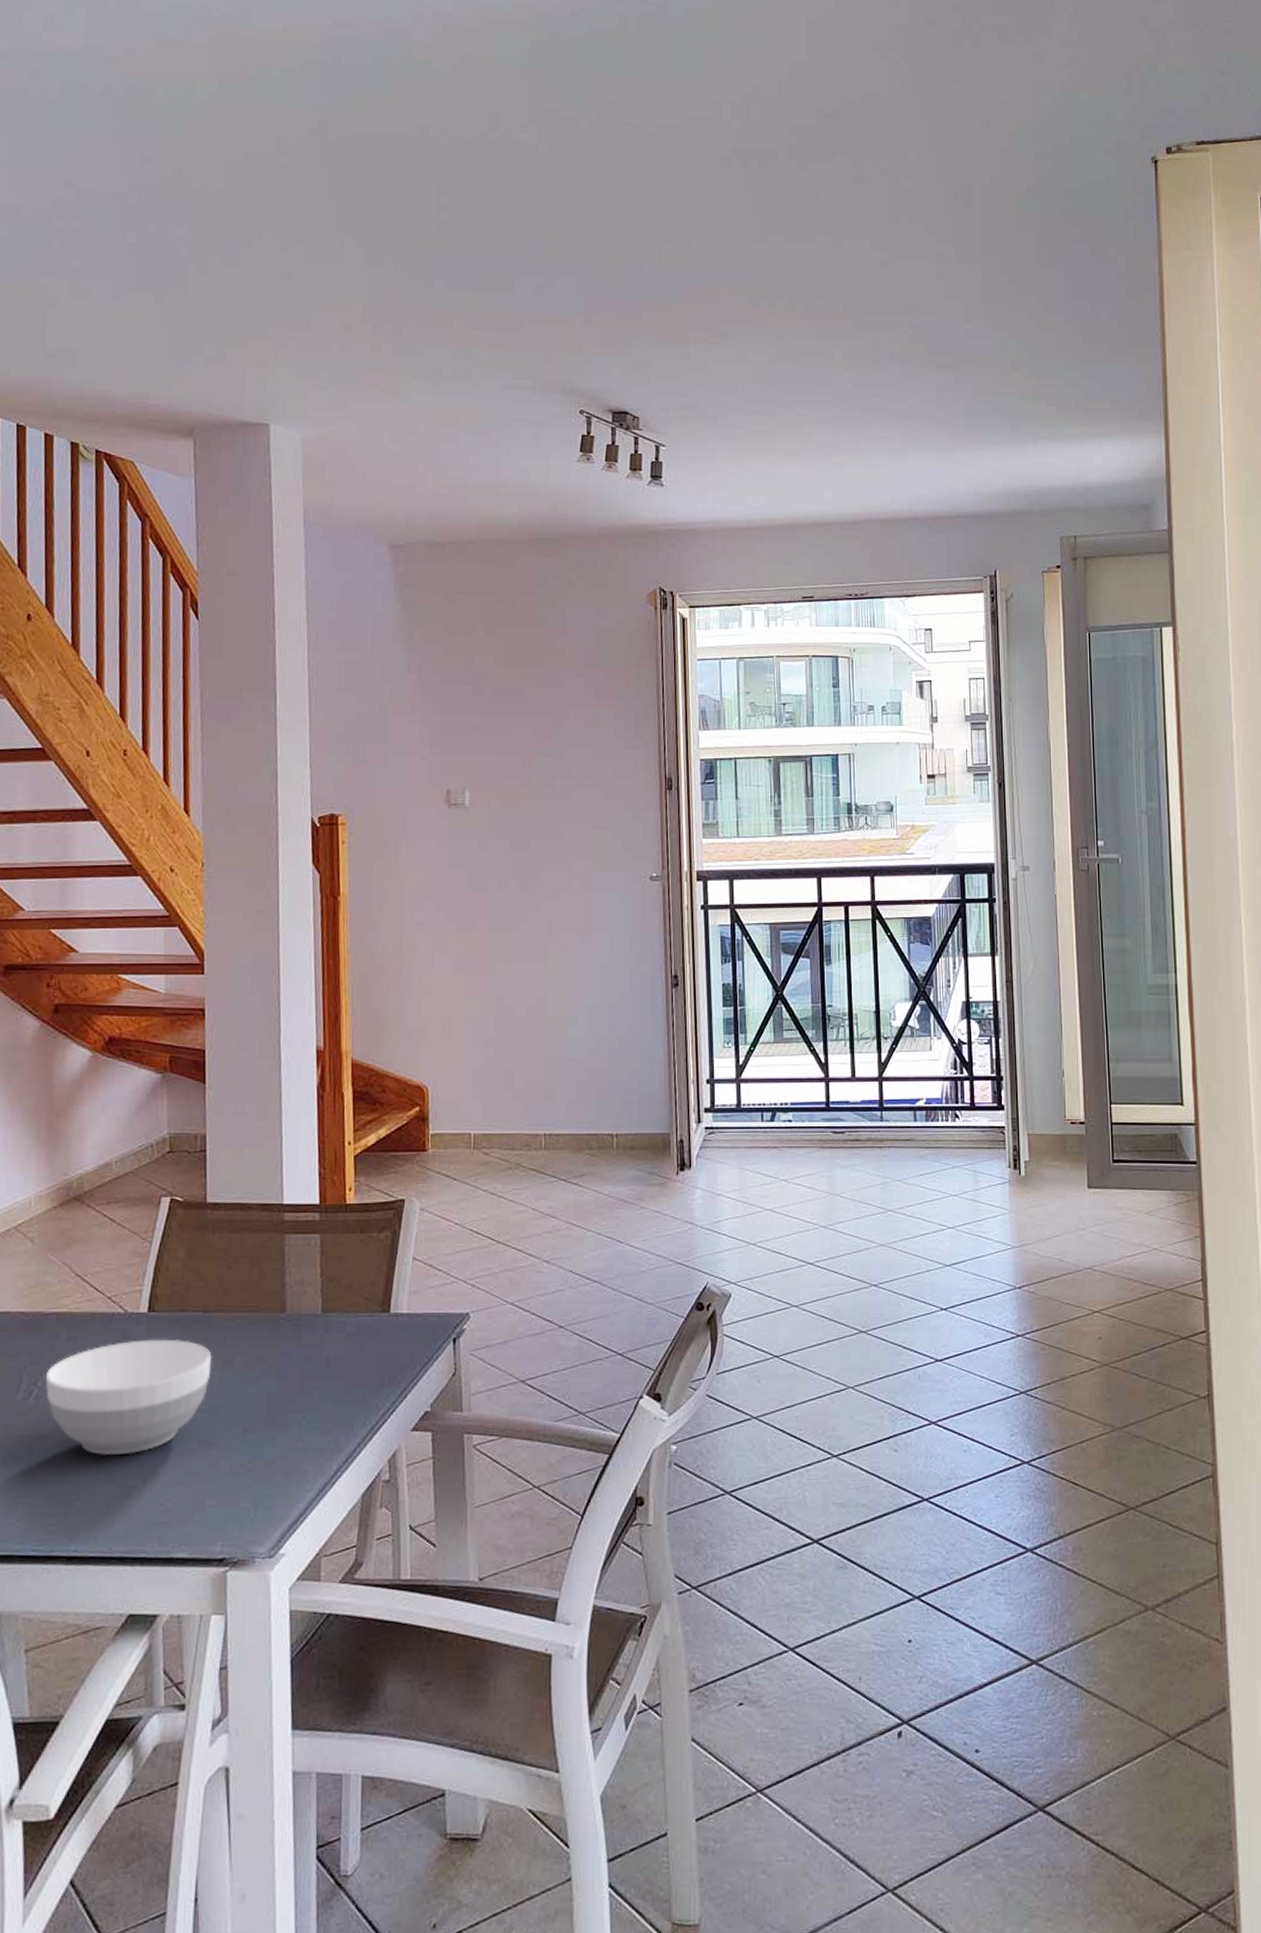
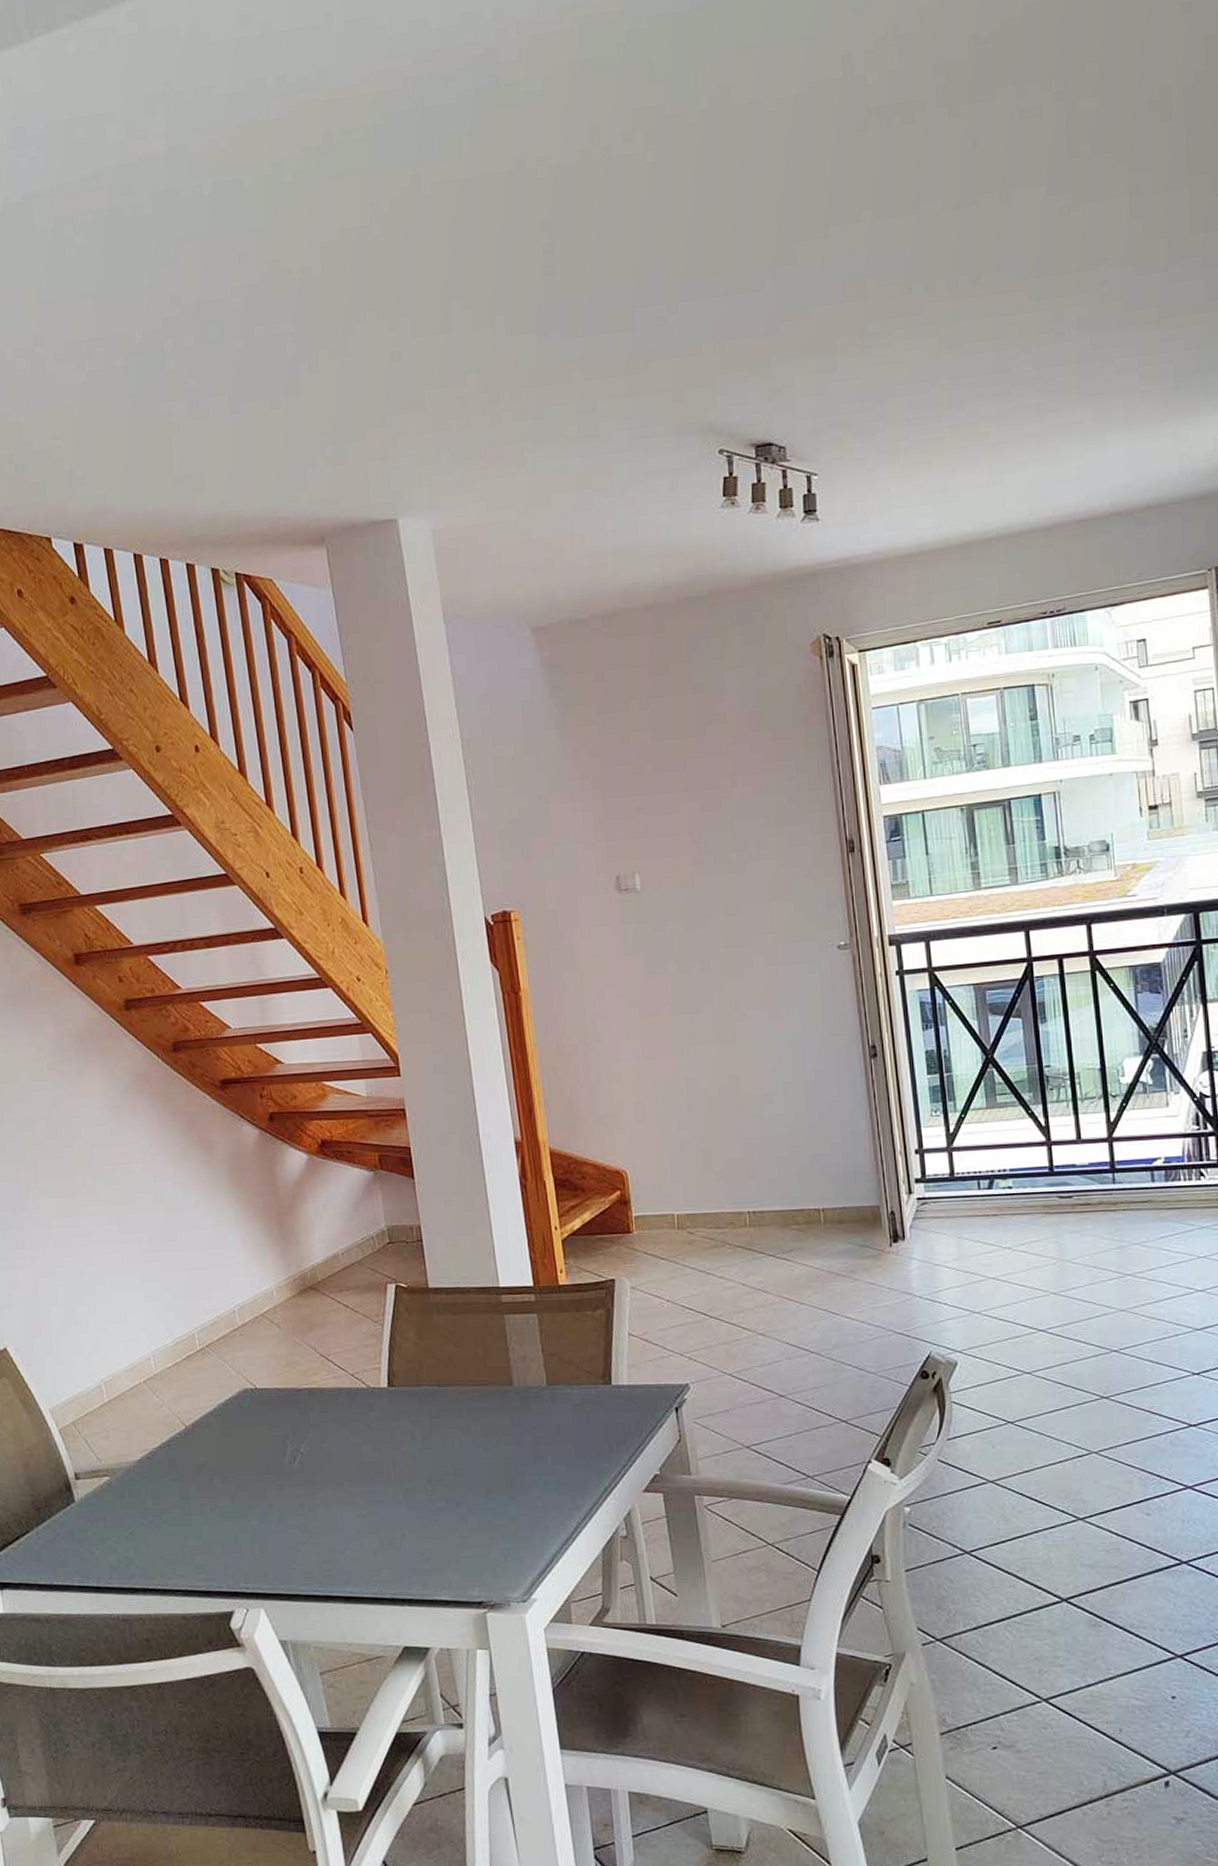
bowl: present [45,1339,212,1456] -> none [305,1410,451,1512]

